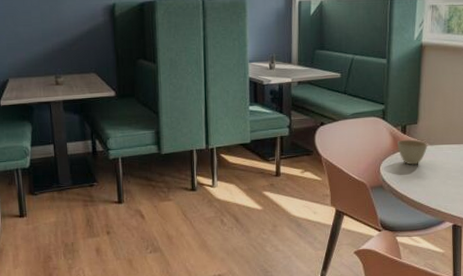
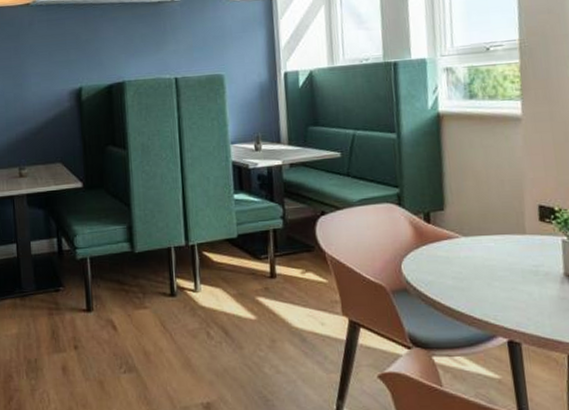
cup: present [398,139,428,165] -> none [421,229,462,262]

